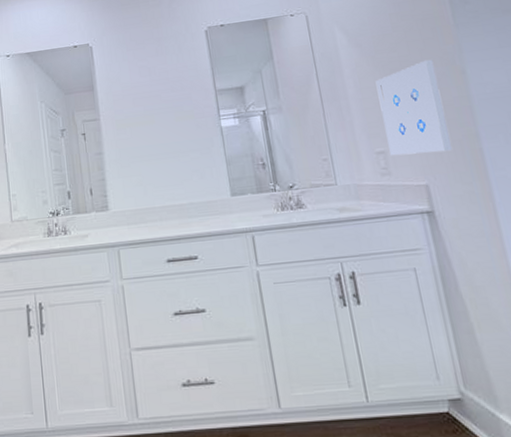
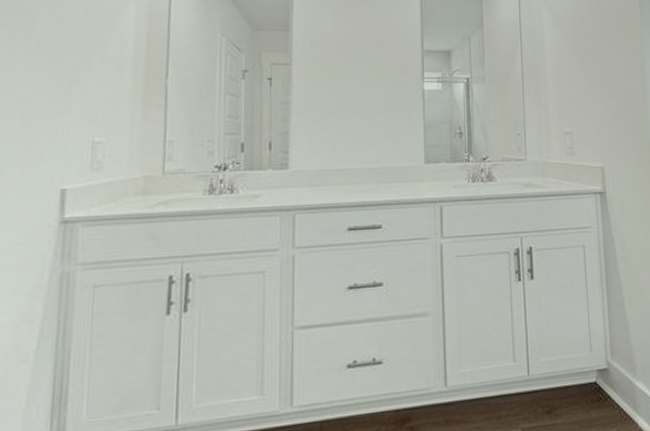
wall art: present [375,59,452,156] -> none [571,51,627,138]

